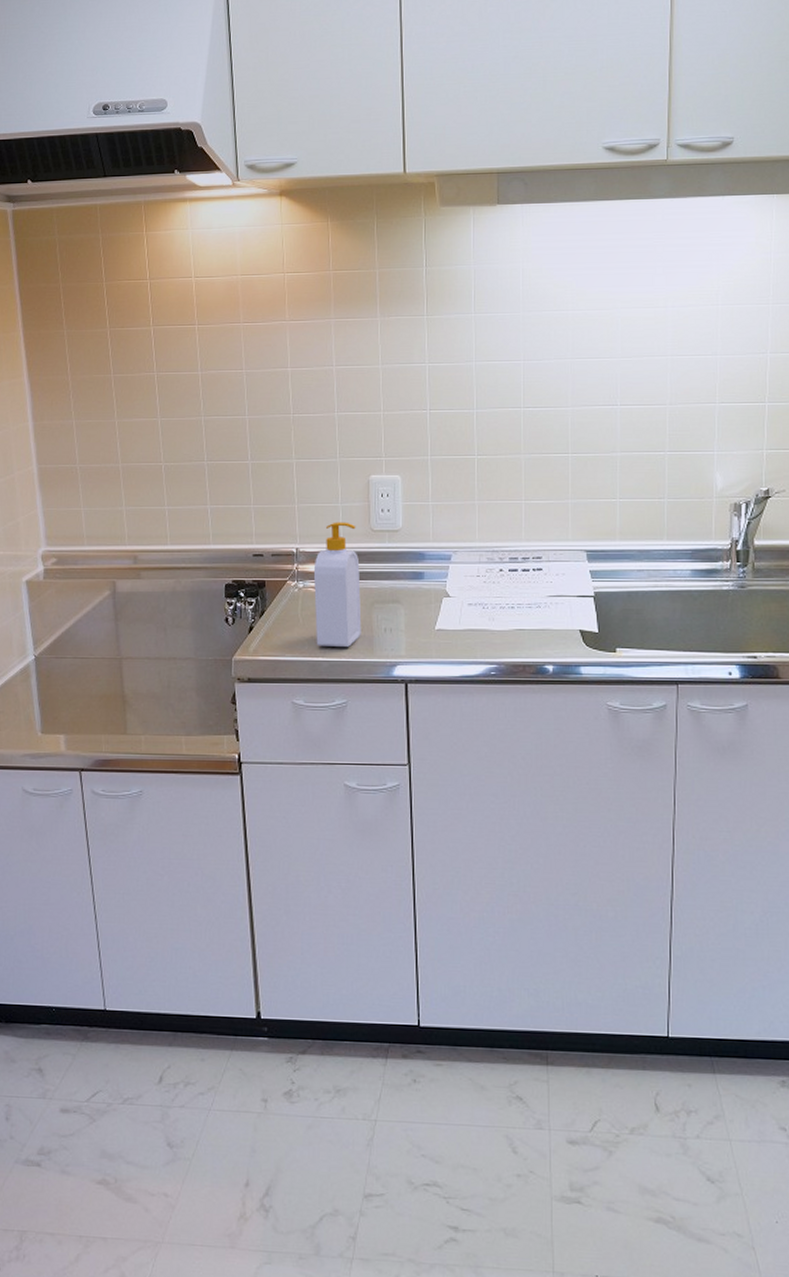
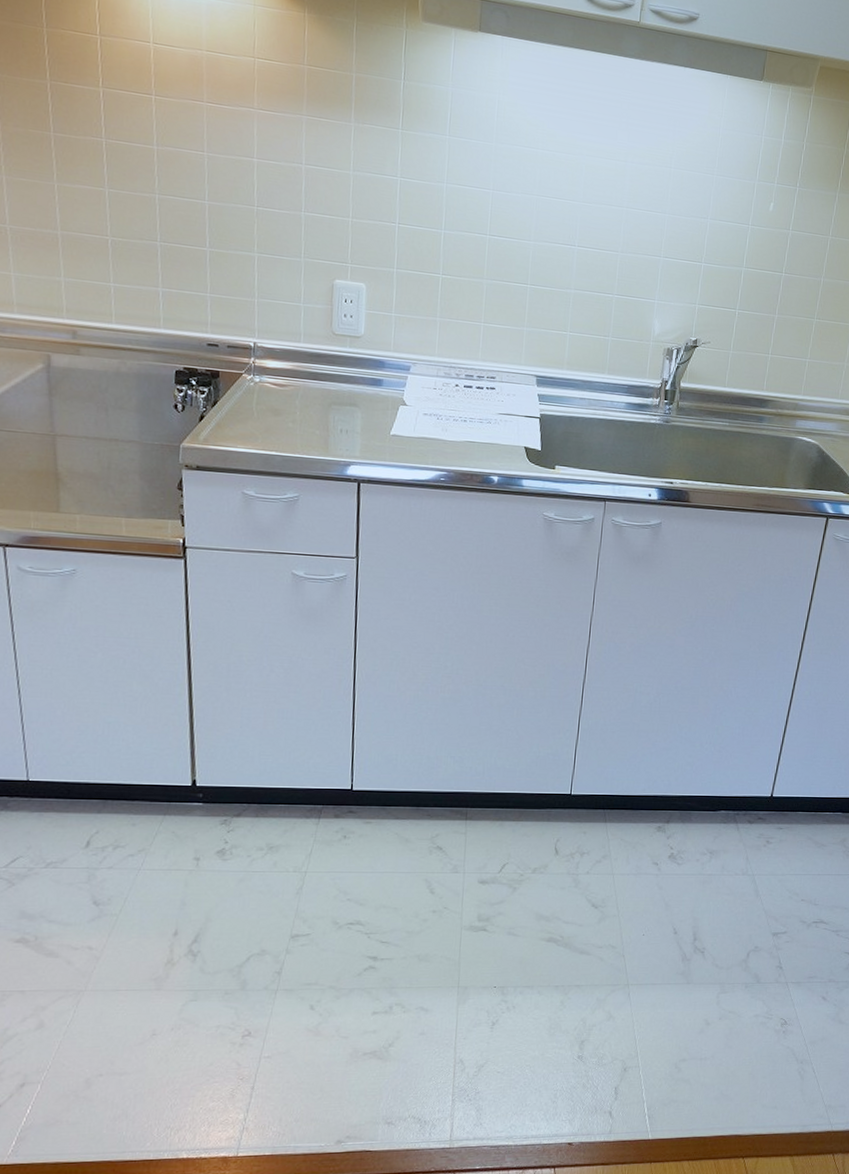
soap bottle: present [313,522,362,647] -> none [270,321,319,444]

